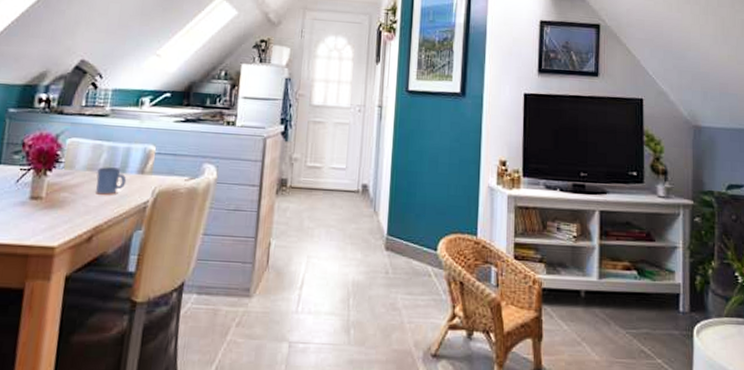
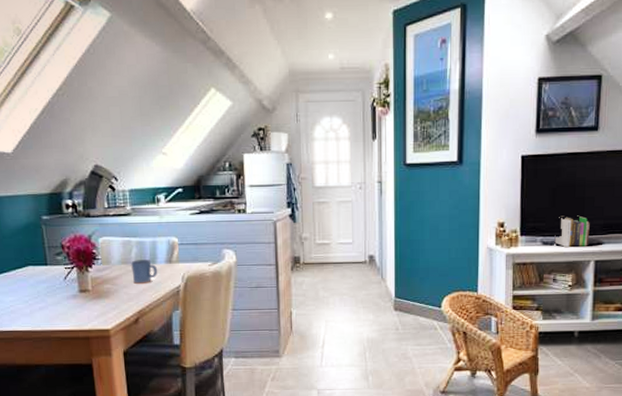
books: none [558,159,593,195] -> present [554,215,590,248]

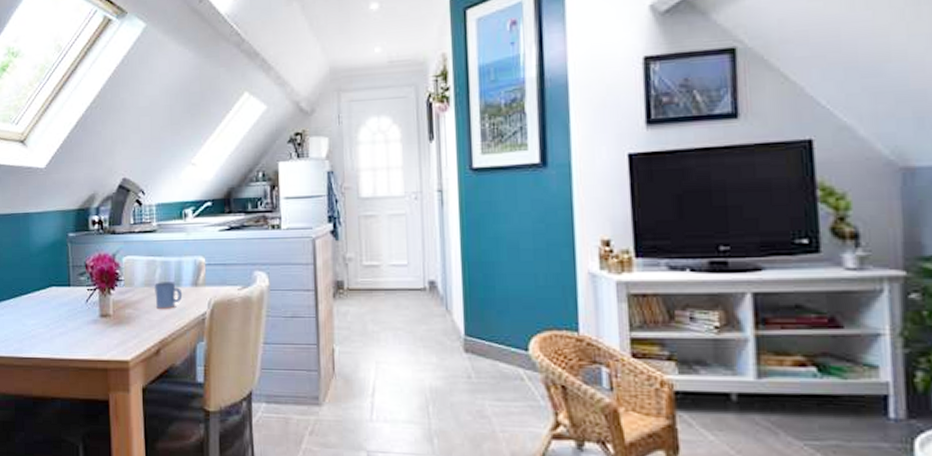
books: present [554,215,590,248] -> none [686,230,741,275]

